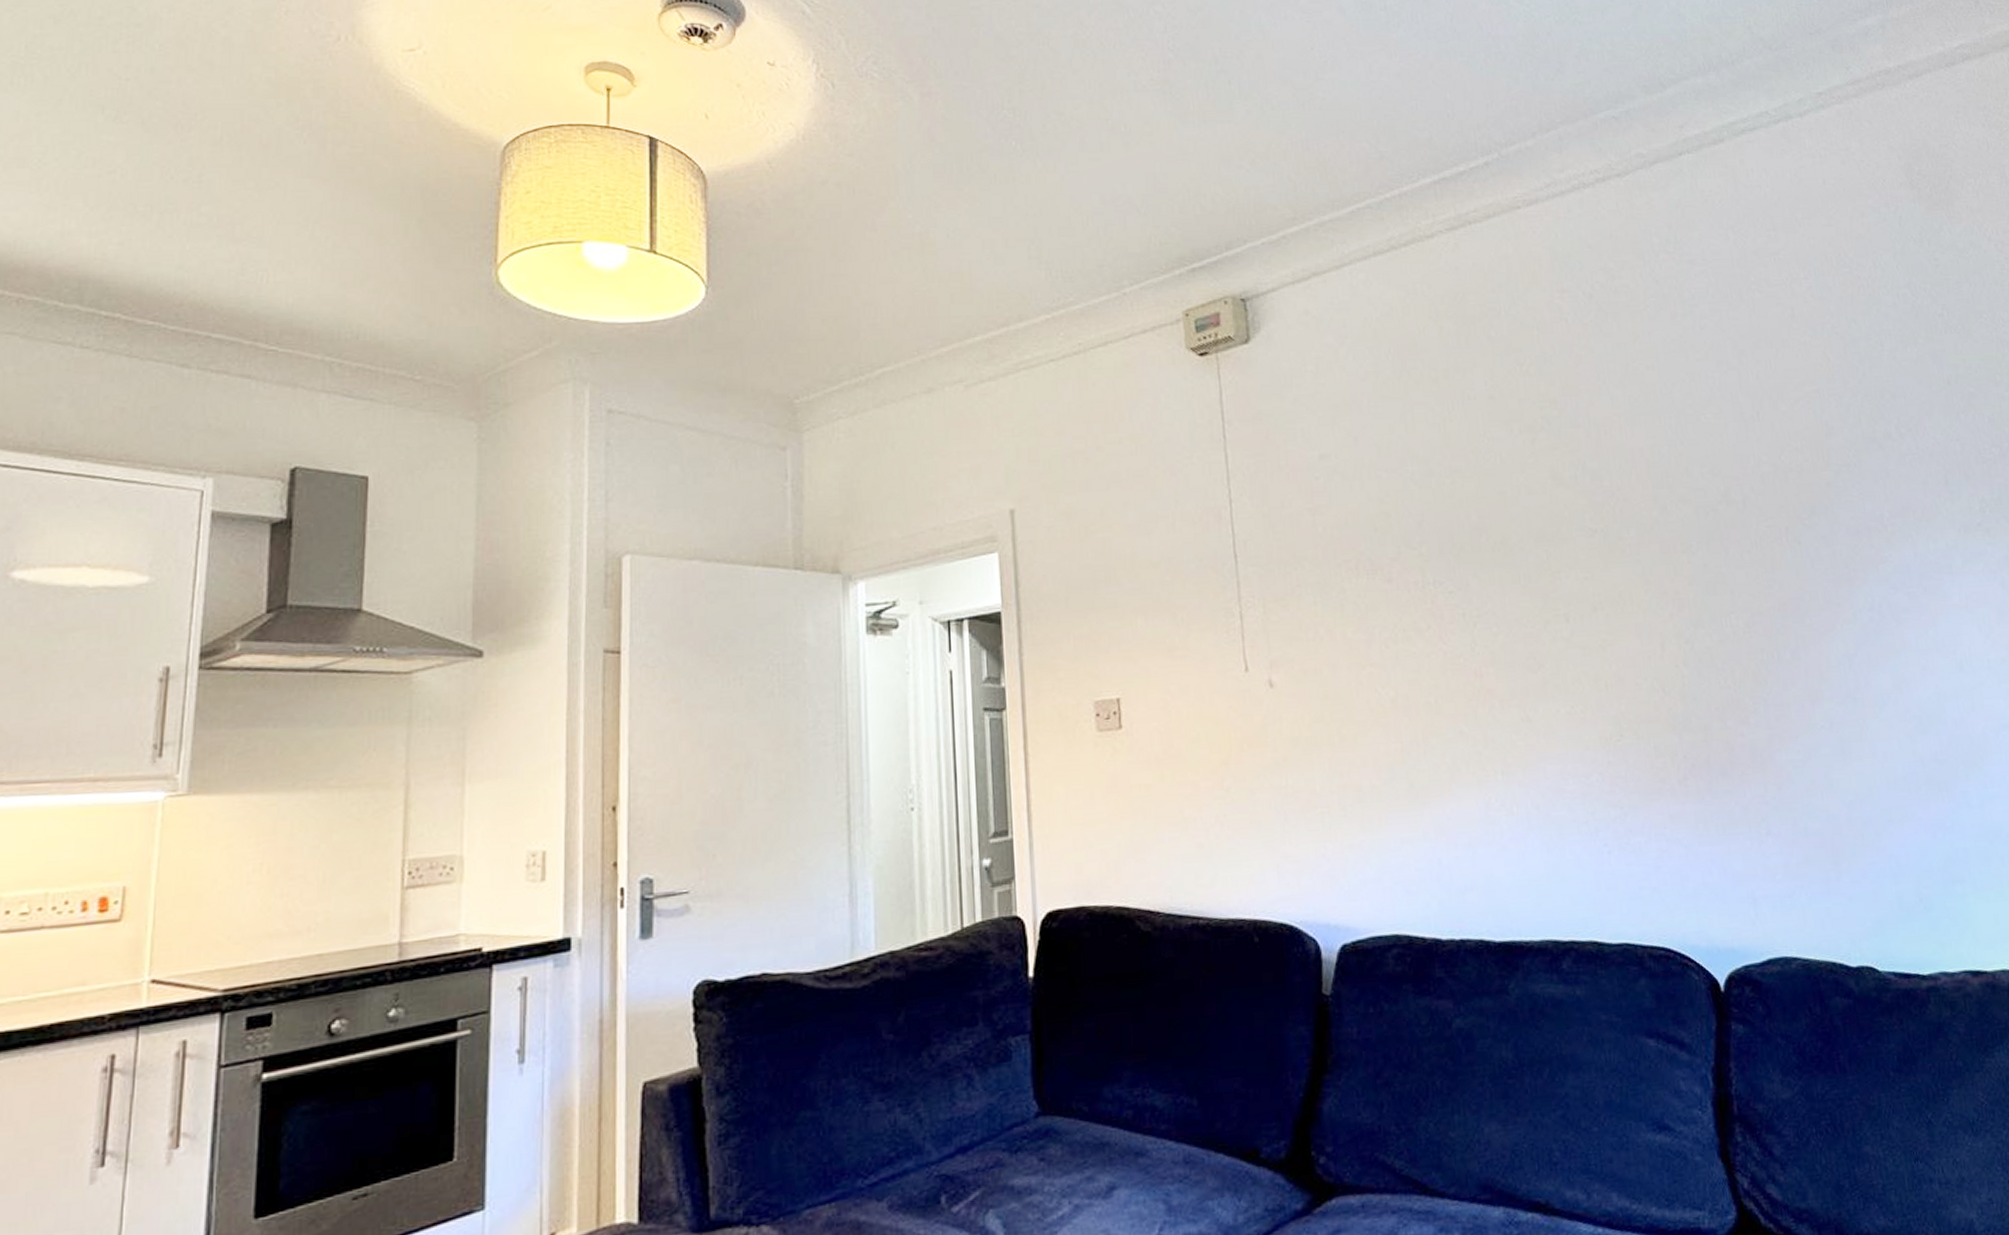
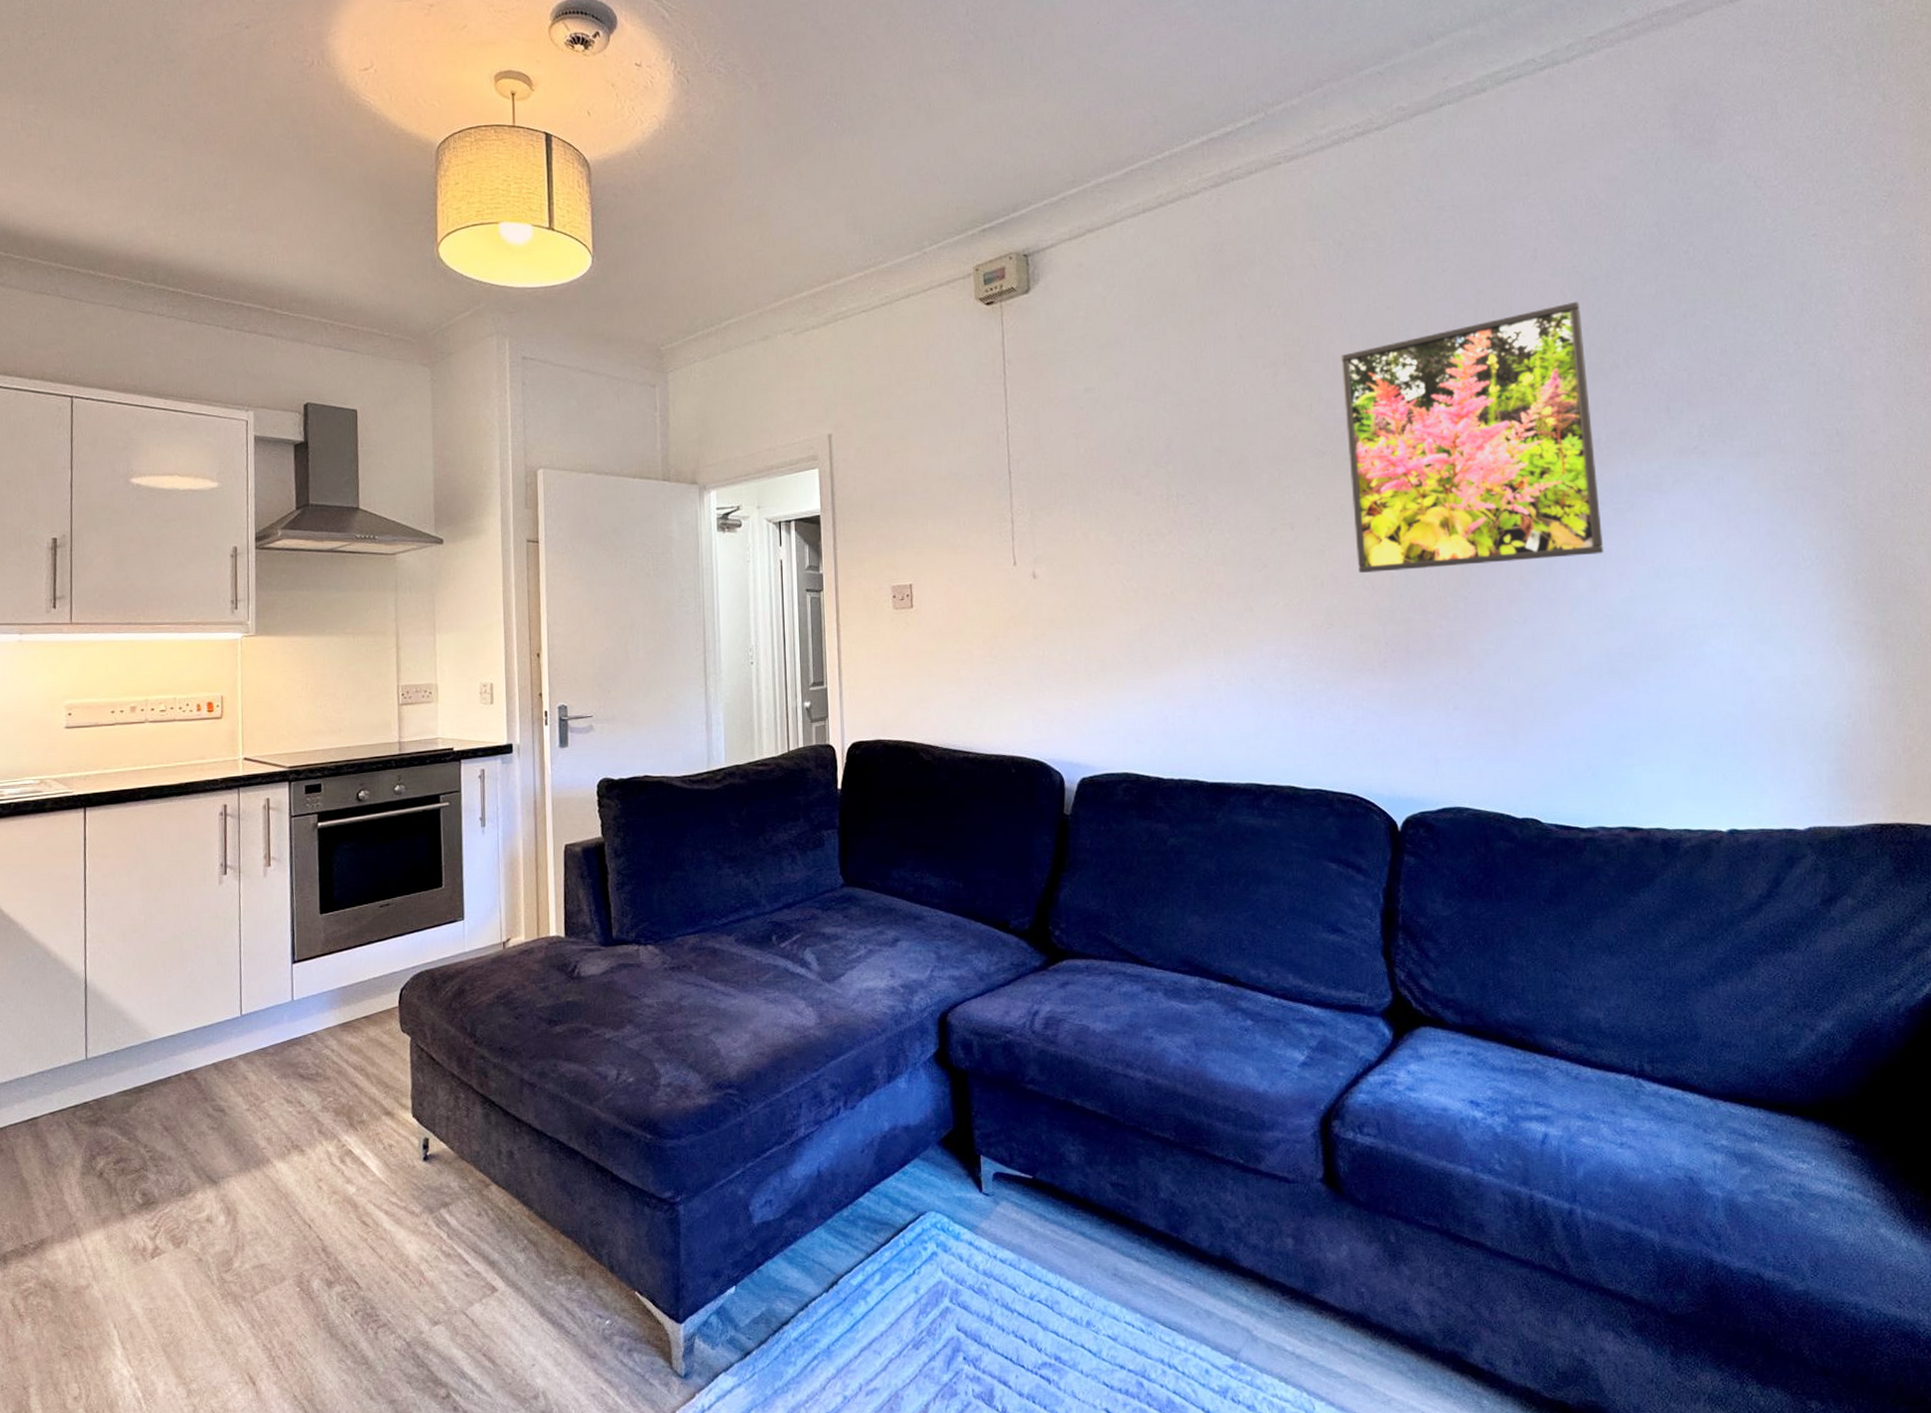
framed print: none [1603,365,1903,672] -> present [1341,301,1604,573]

